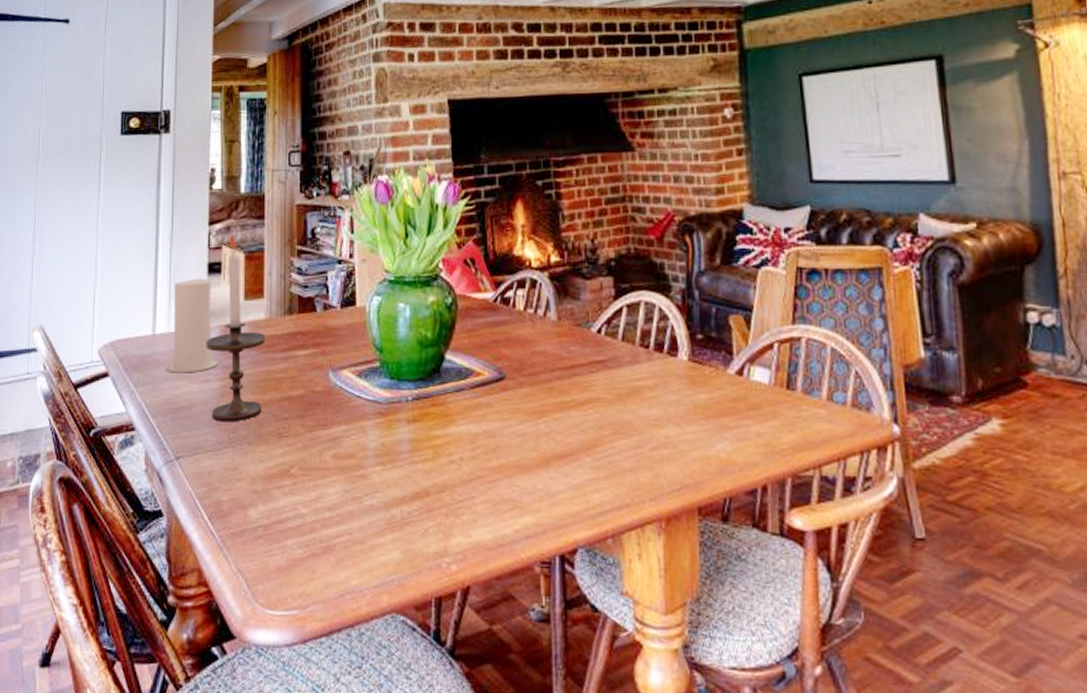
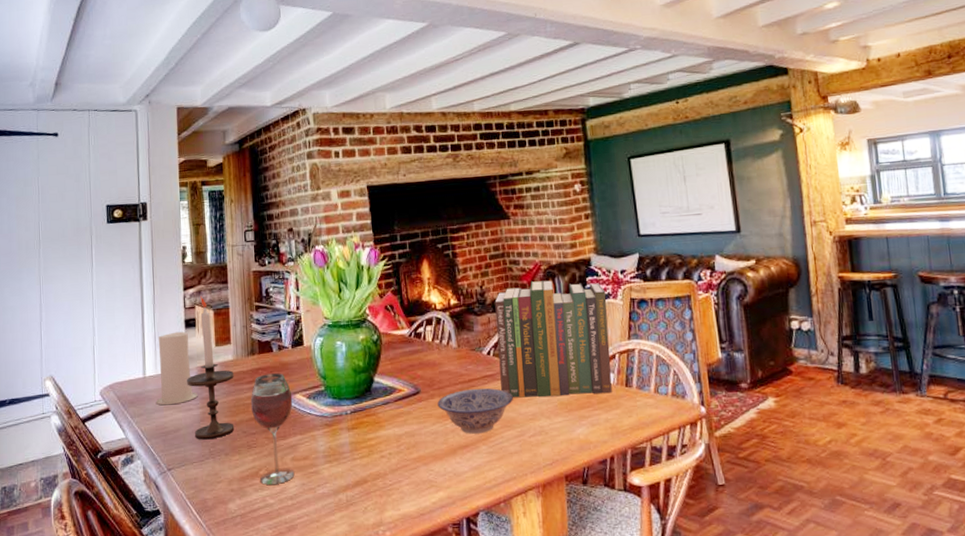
wineglass: none [284,340,338,488] -> present [250,373,295,485]
bowl: none [527,378,630,440] -> present [437,388,513,434]
books: none [610,235,768,397] -> present [494,280,612,398]

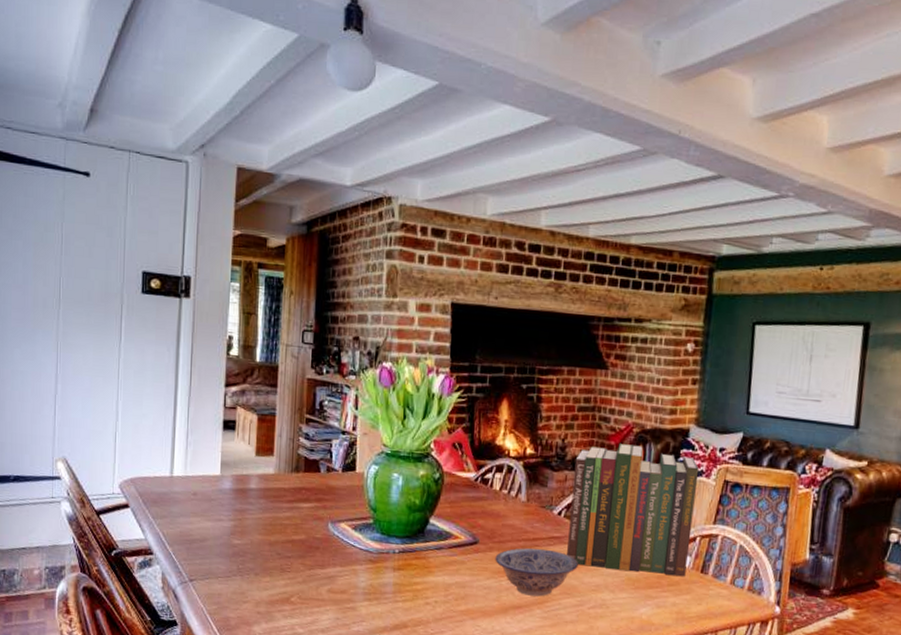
candle: present [155,331,198,406] -> none [182,432,230,512]
candlestick: present [187,296,235,440] -> none [219,396,274,556]
wineglass: present [250,373,295,485] -> none [288,495,337,614]

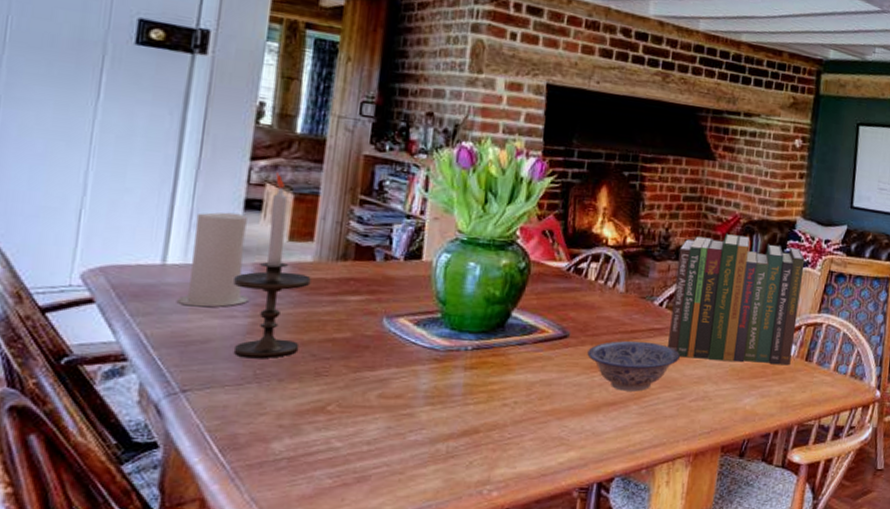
candle: none [182,432,230,512] -> present [176,212,249,308]
candlestick: none [219,396,274,556] -> present [233,172,311,359]

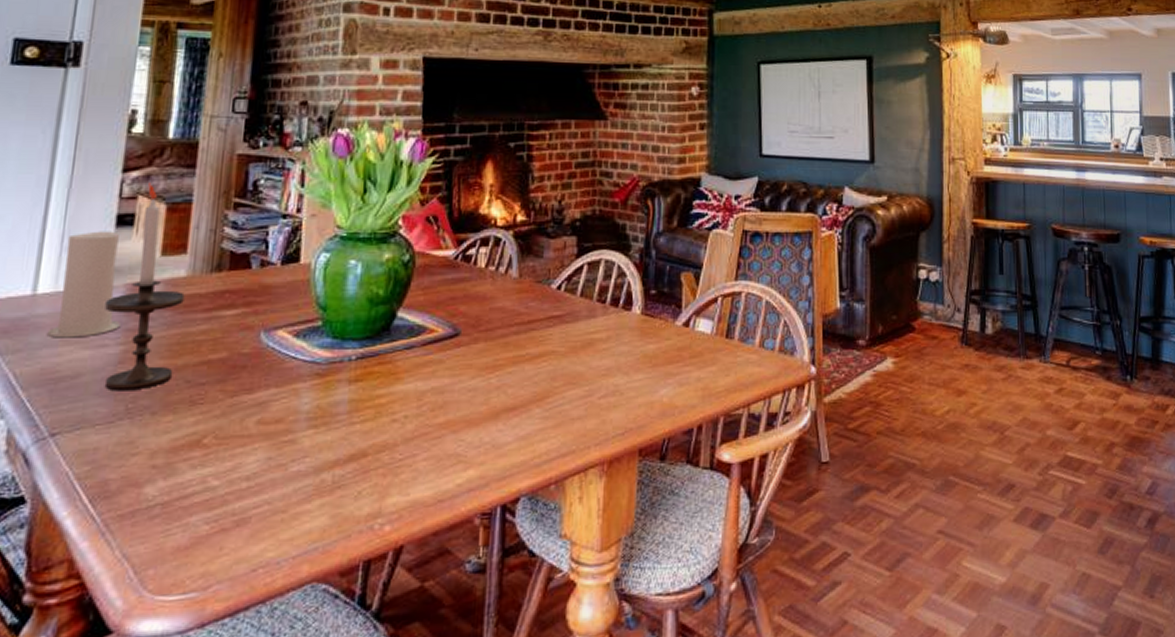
bowl: present [587,340,680,392] -> none [481,332,584,392]
books: present [668,233,805,365] -> none [570,199,715,347]

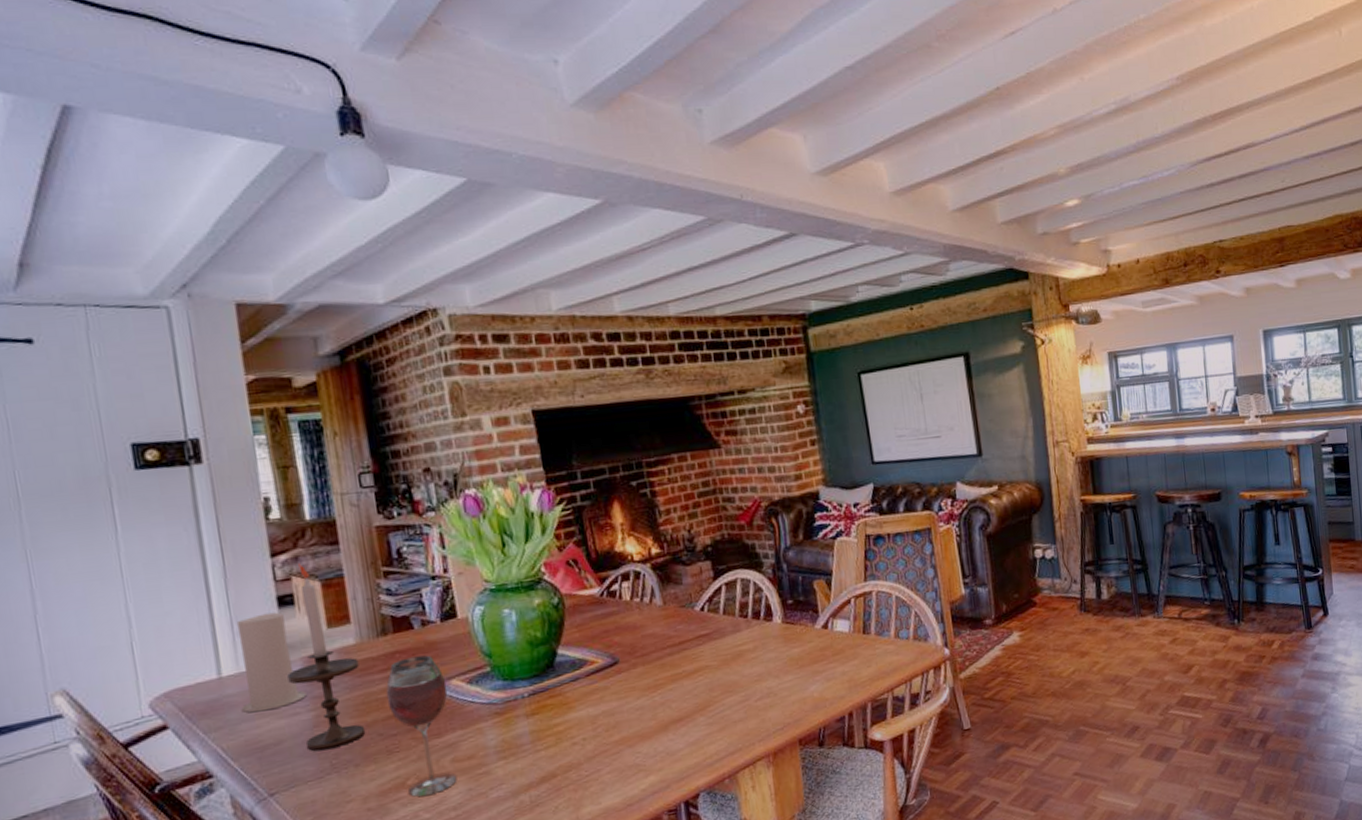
wineglass: none [202,299,272,459] -> present [385,655,457,797]

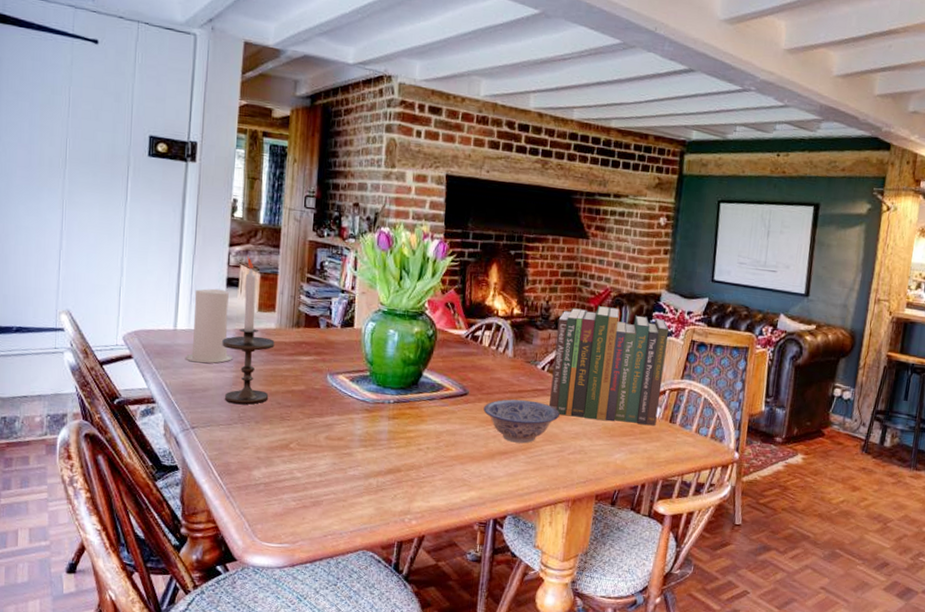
wineglass: present [385,655,457,797] -> none [288,349,335,460]
bowl: none [641,649,734,705] -> present [483,399,560,444]
books: none [706,518,848,659] -> present [549,305,669,425]

